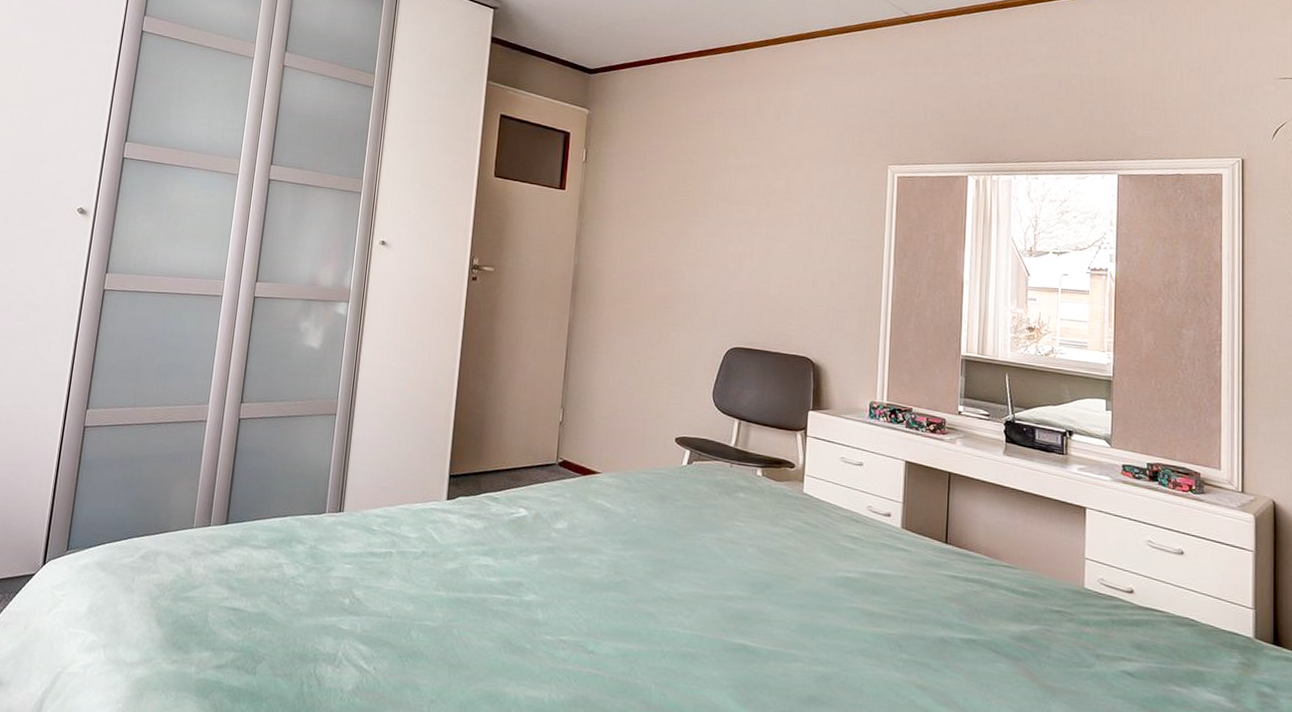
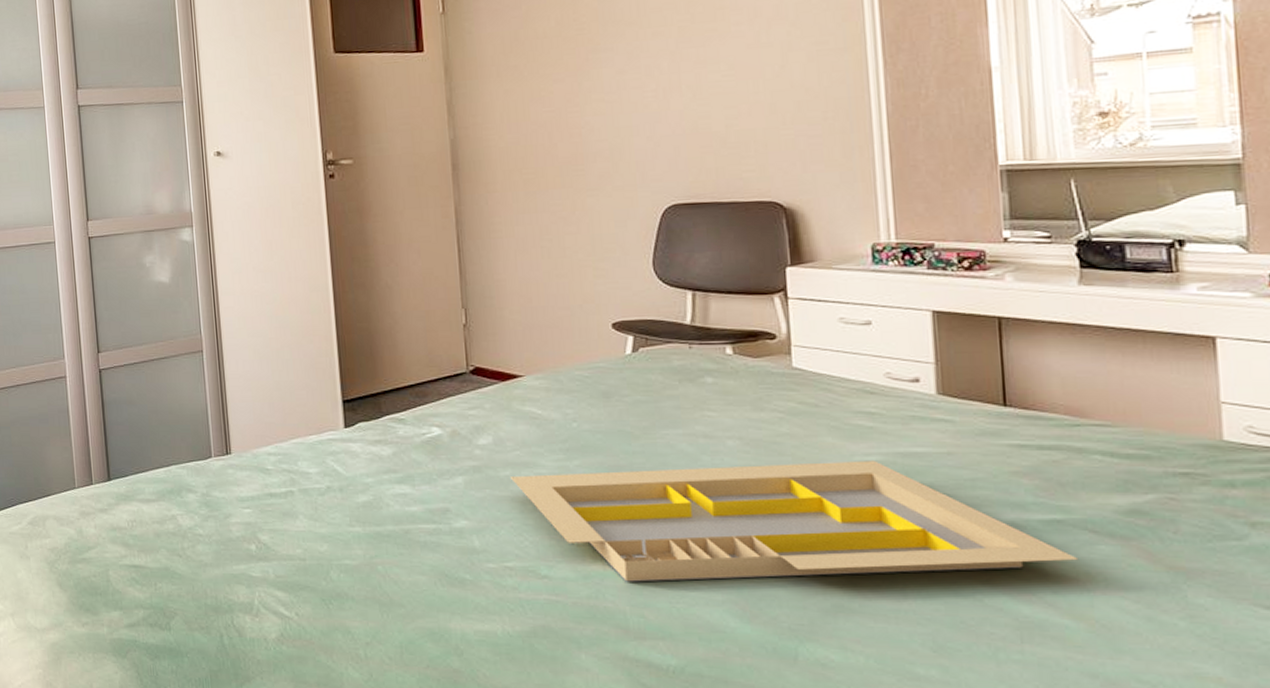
serving tray: none [576,559,984,677] -> present [509,460,1079,582]

